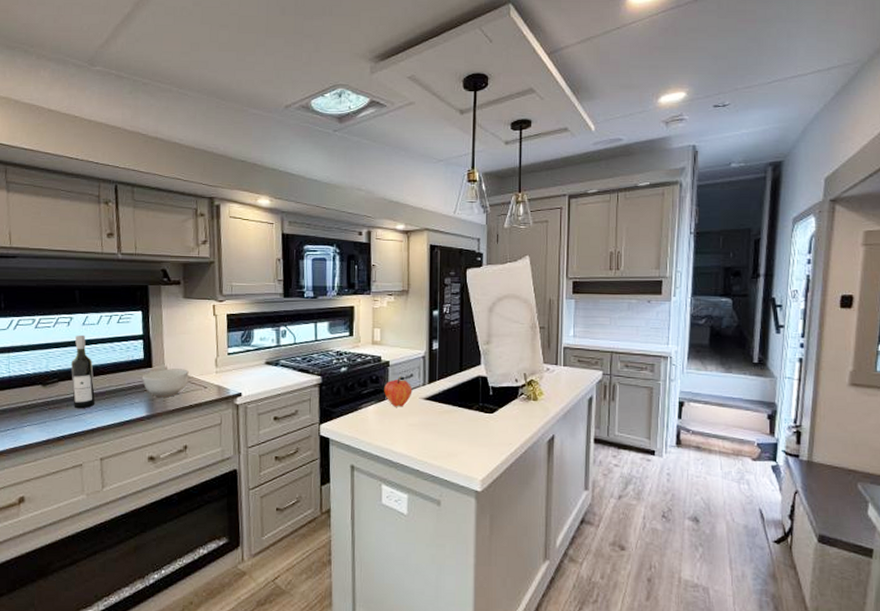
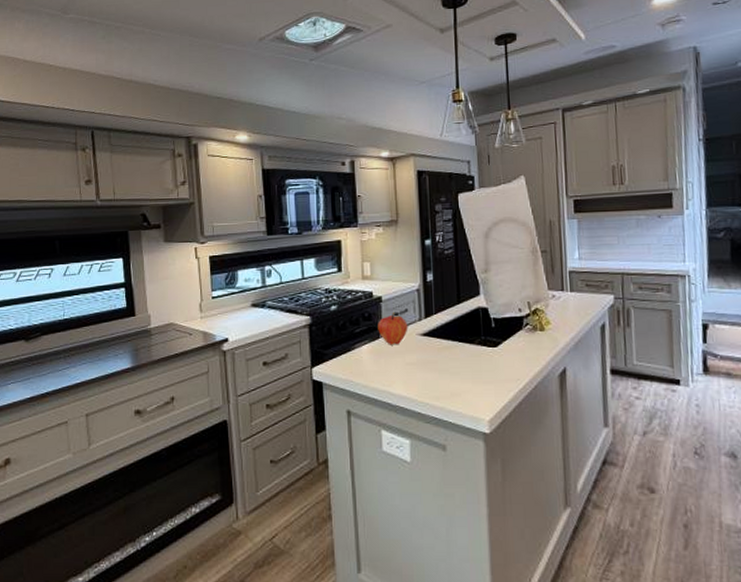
bottle: present [71,334,96,409] -> none [53,285,79,363]
bowl: present [141,368,189,398] -> none [125,316,173,347]

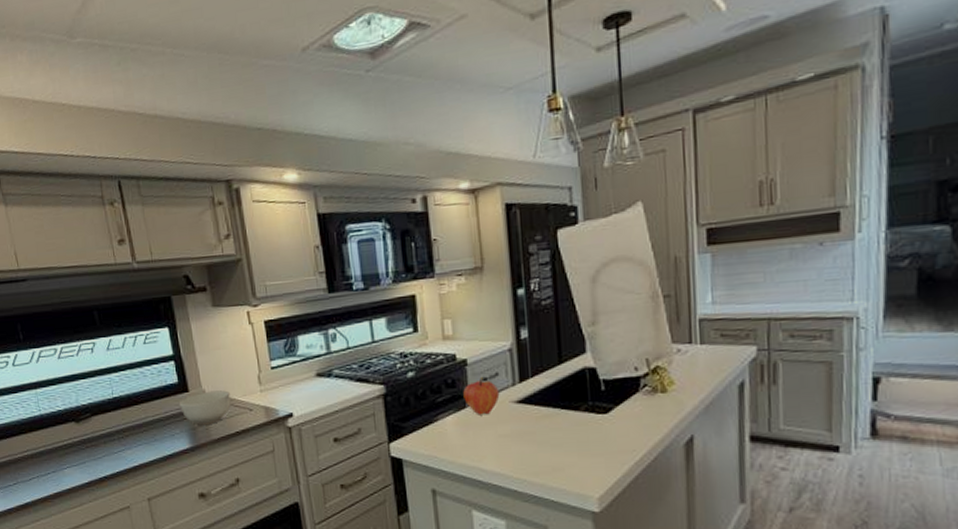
bowl: none [125,316,173,347] -> present [178,390,231,426]

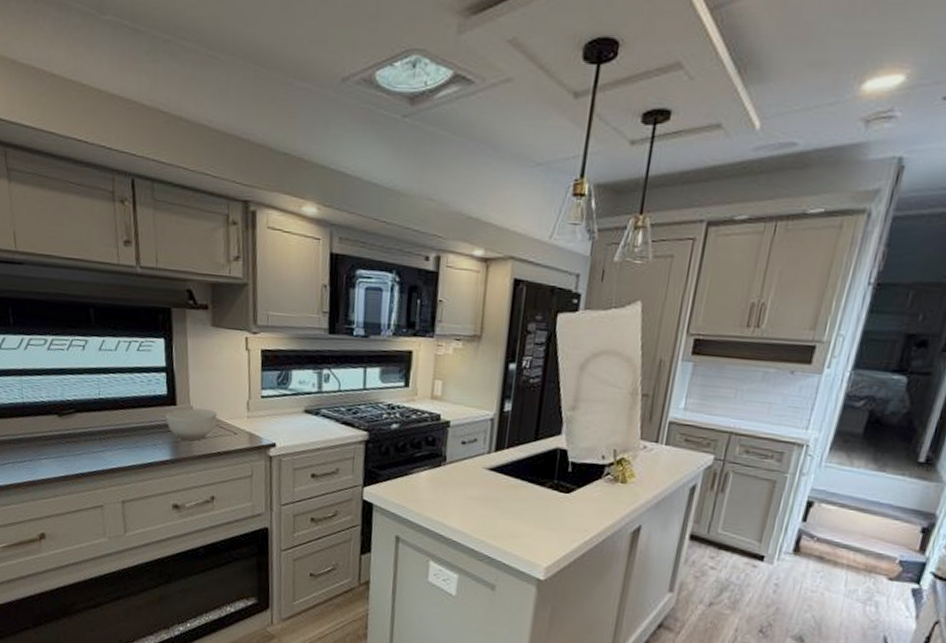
fruit: present [463,376,500,415] -> none [440,439,475,476]

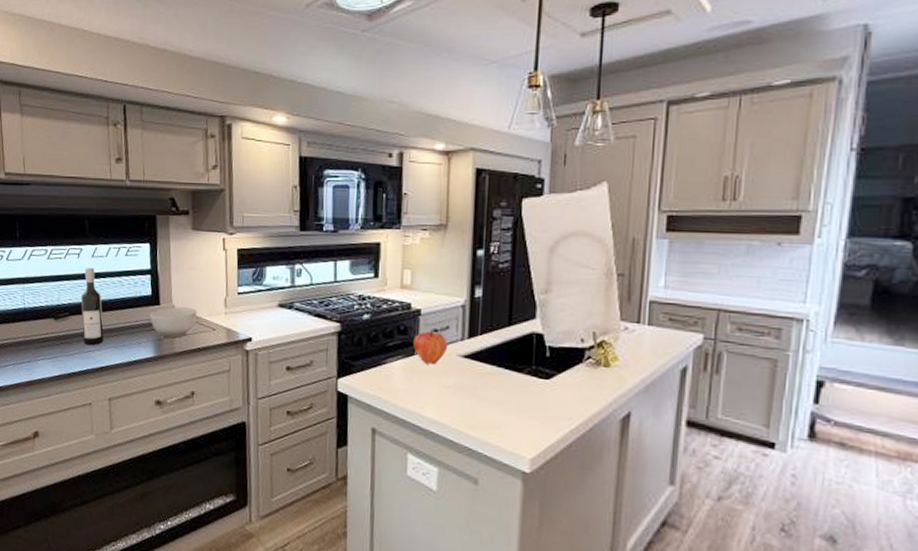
bottle: none [88,361,115,446] -> present [81,267,104,346]
fruit: none [440,439,475,476] -> present [413,327,448,365]

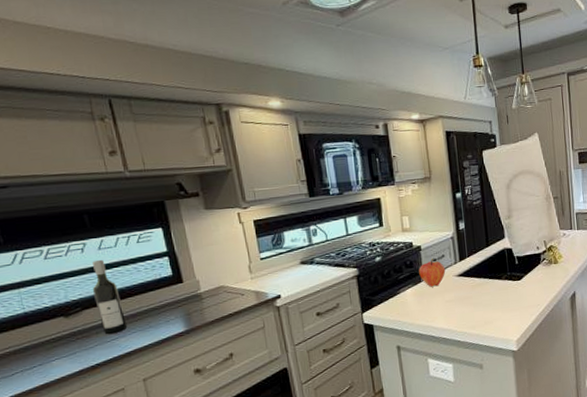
bowl: present [149,307,197,338] -> none [173,279,224,311]

